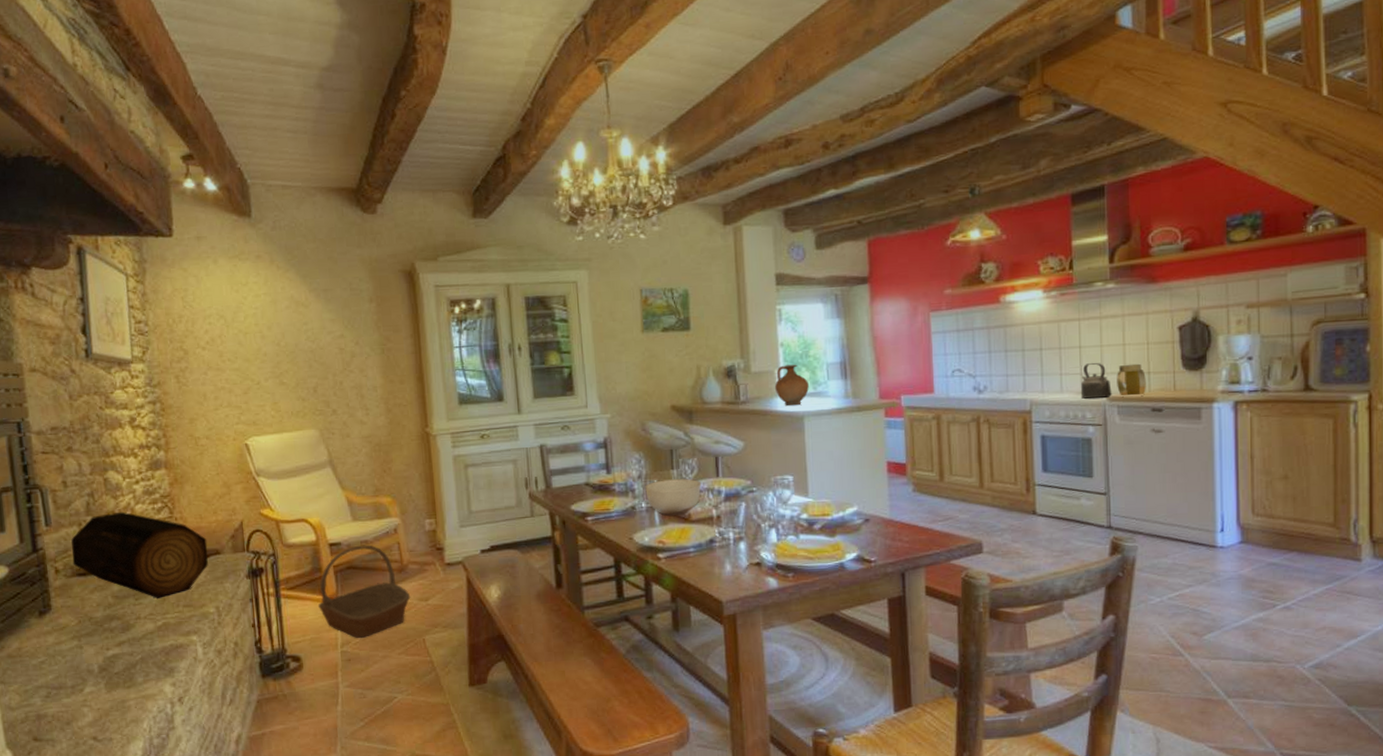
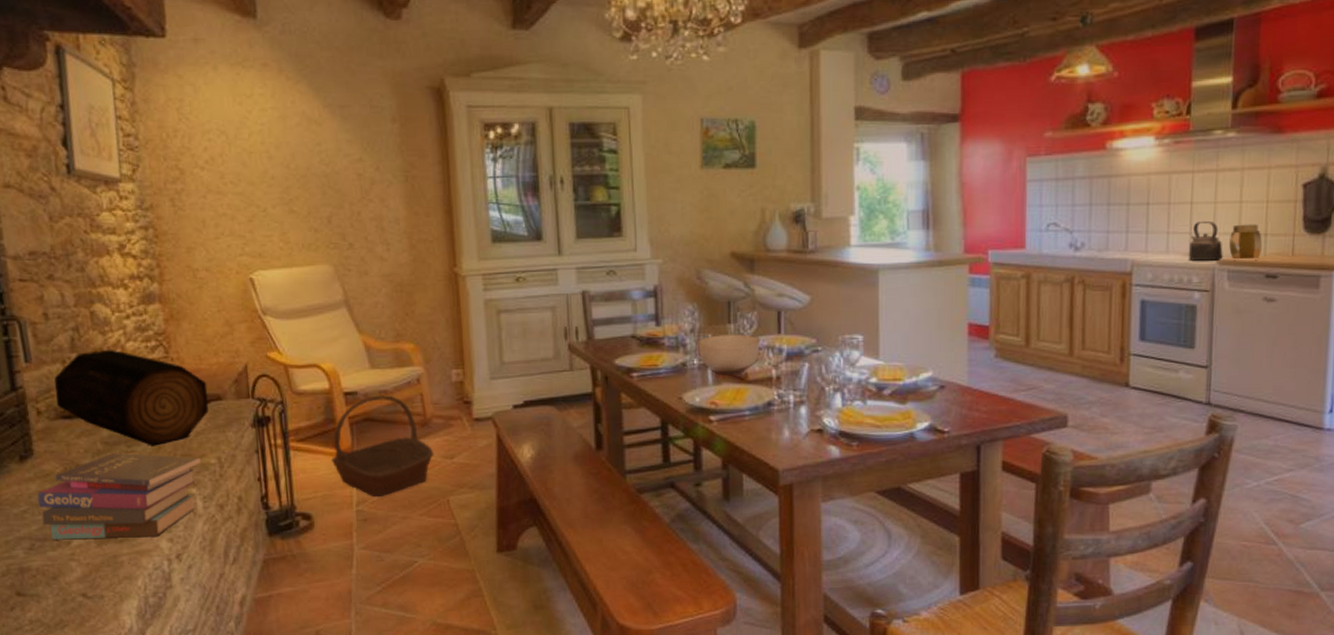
books: none [54,605,201,688] -> present [37,453,200,540]
ceramic jug: present [775,364,809,405] -> none [848,211,886,257]

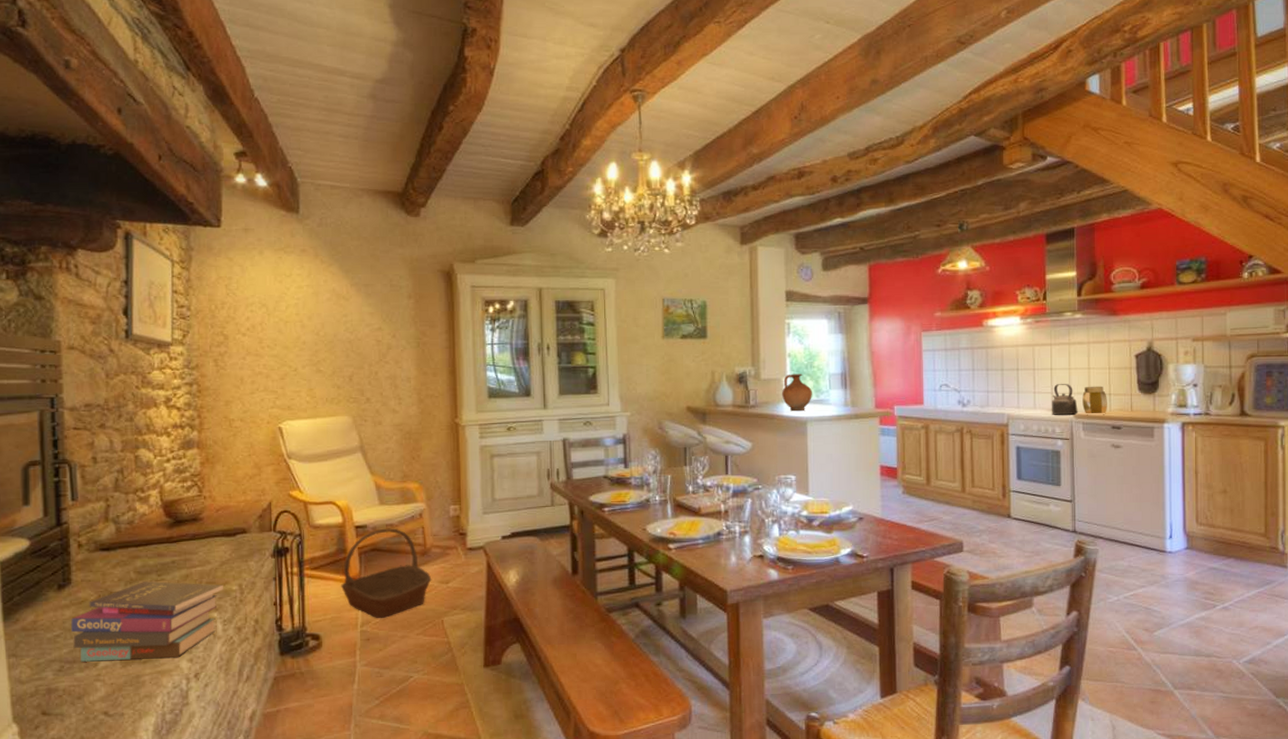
decorative log: present [54,349,209,446] -> none [96,488,235,575]
bowl: present [698,334,761,376] -> none [660,475,712,510]
ceramic jug: none [848,211,886,257] -> present [782,373,812,411]

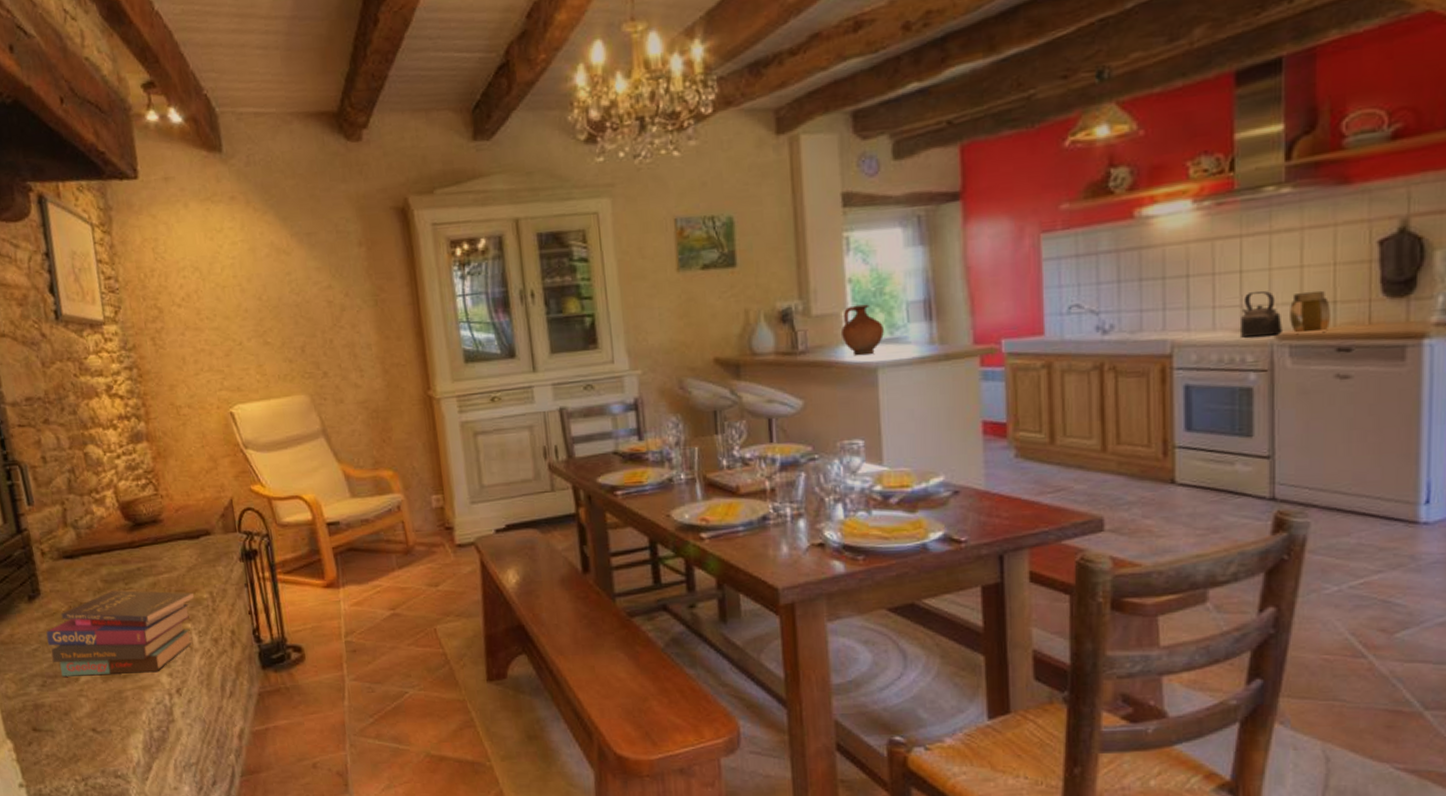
basket: present [340,528,432,618] -> none [317,523,419,627]

